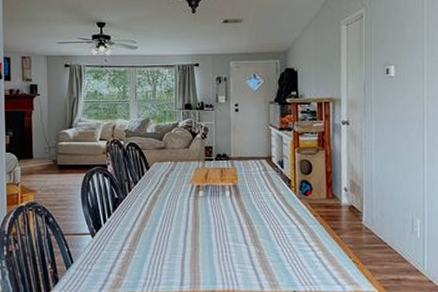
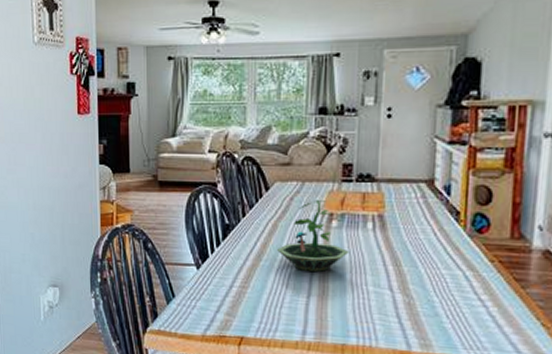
terrarium: none [158,176,213,234] -> present [277,200,349,273]

